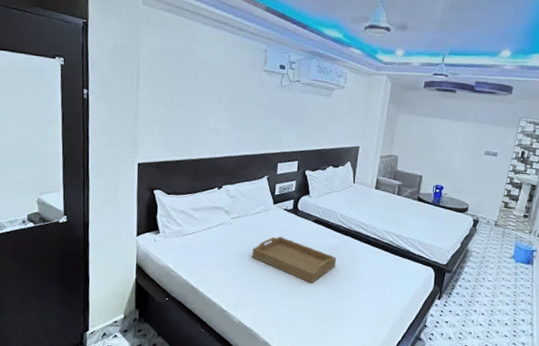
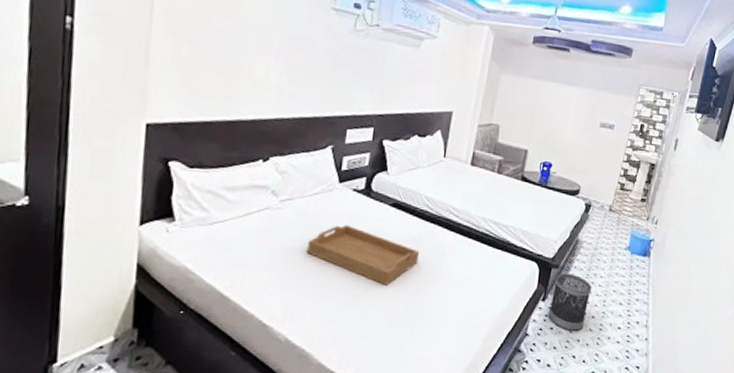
wastebasket: none [444,277,482,325] -> present [548,273,592,331]

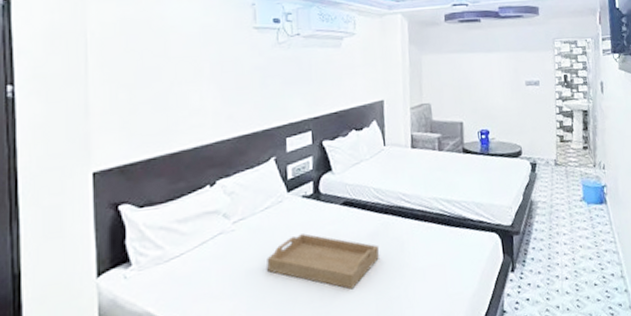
wastebasket: present [548,273,592,331] -> none [519,237,560,299]

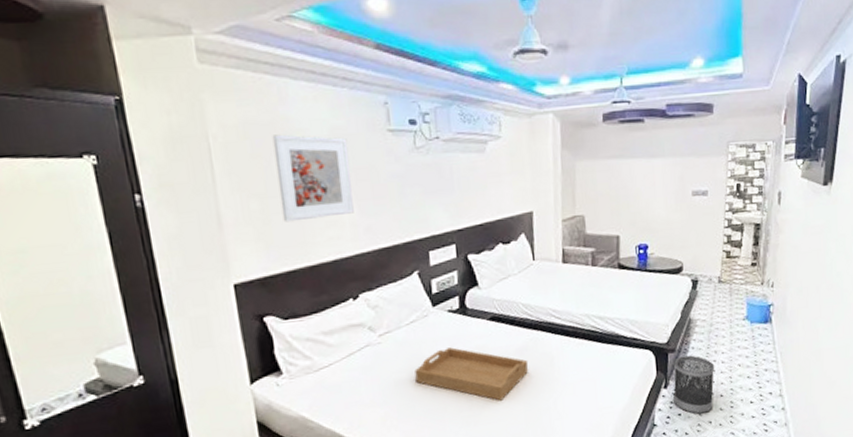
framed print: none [147,31,217,111] -> present [272,134,354,222]
wastebasket: none [519,237,560,299] -> present [673,355,715,414]

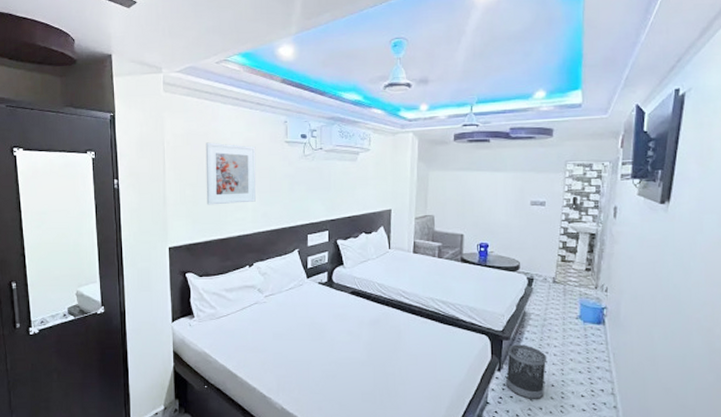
serving tray: present [415,347,529,401] -> none [289,312,380,361]

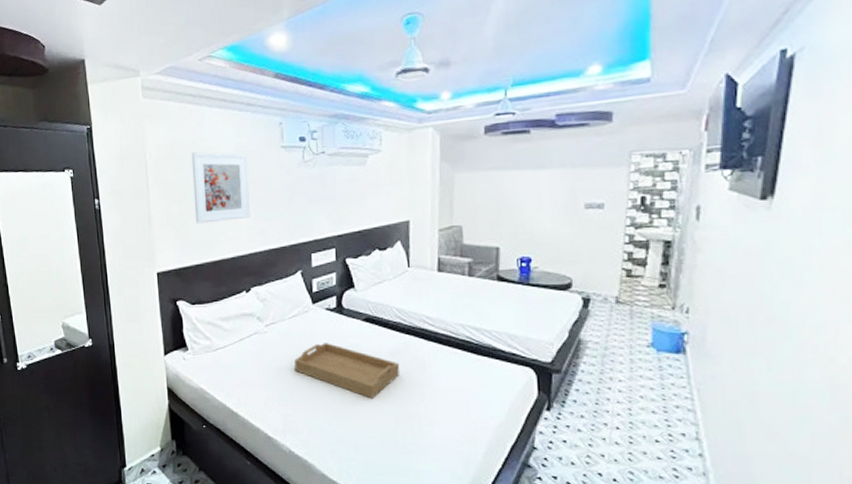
serving tray: none [289,312,380,361] -> present [294,343,400,399]
wastebasket: present [506,344,547,399] -> none [557,379,610,444]

